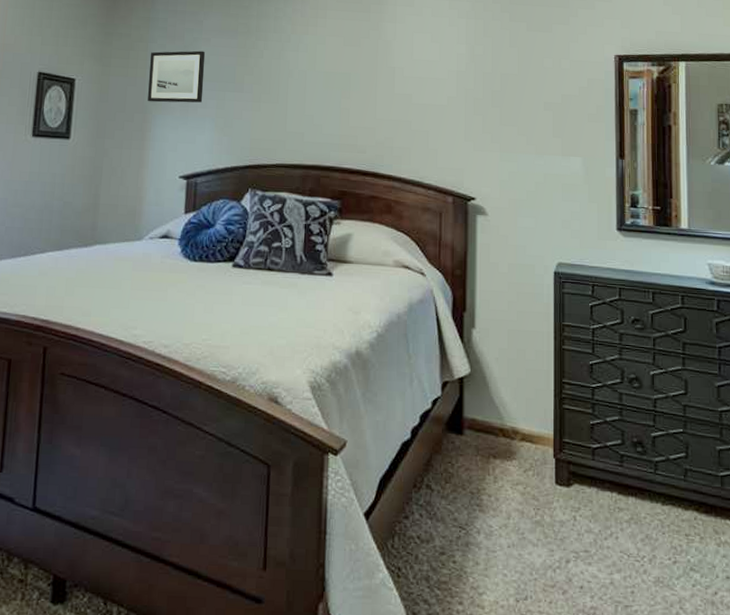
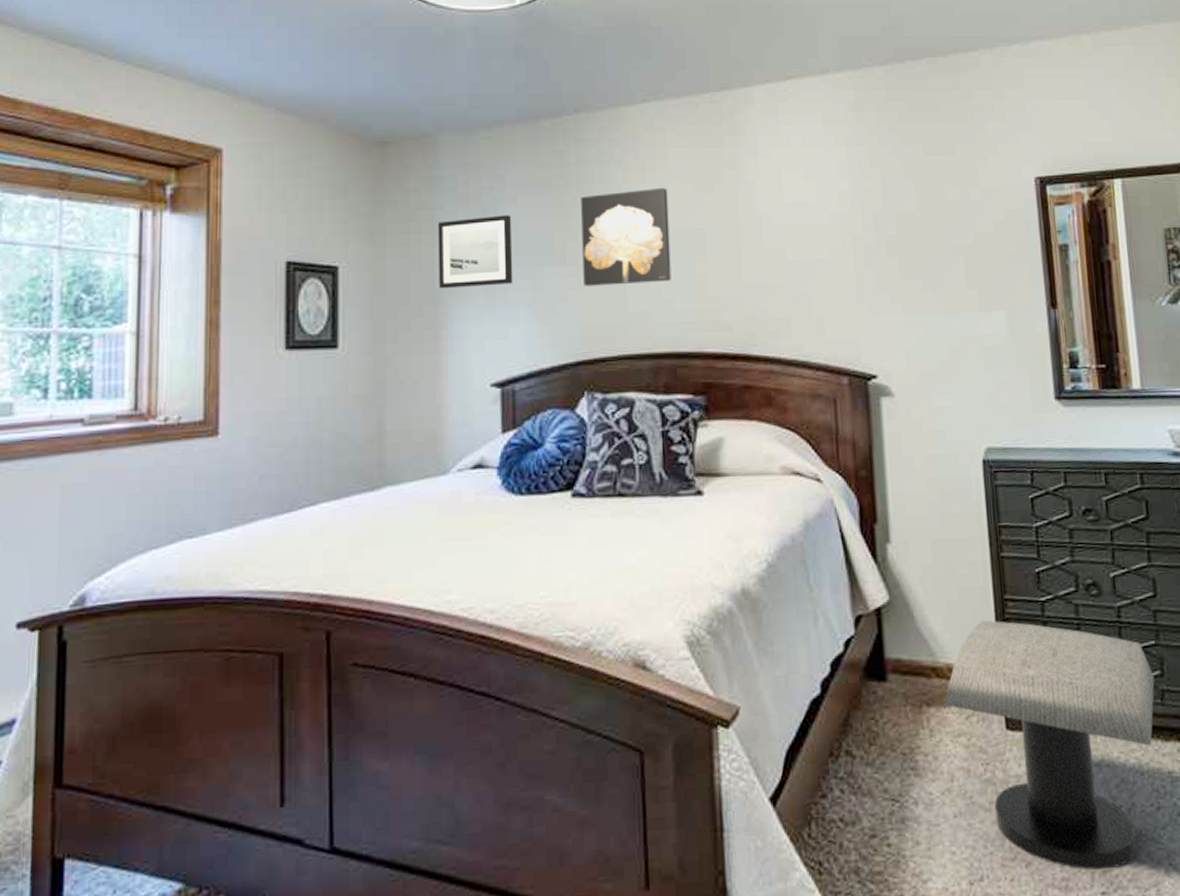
wall art: none [255,40,325,112] -> present [581,188,671,286]
stool: none [507,396,680,605] -> present [944,620,1155,871]

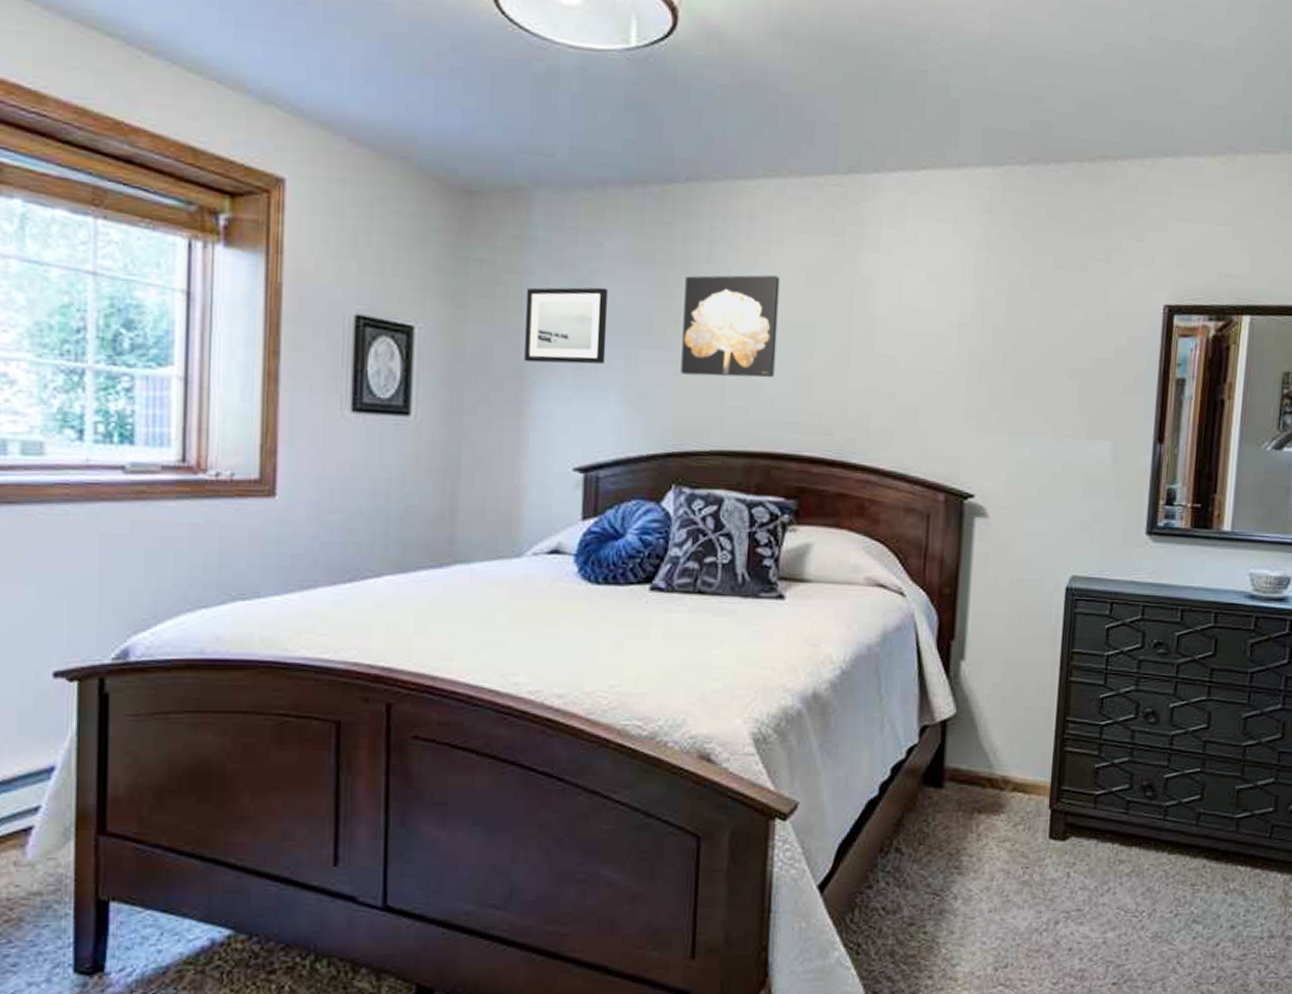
stool: present [944,620,1155,871] -> none [994,738,1194,965]

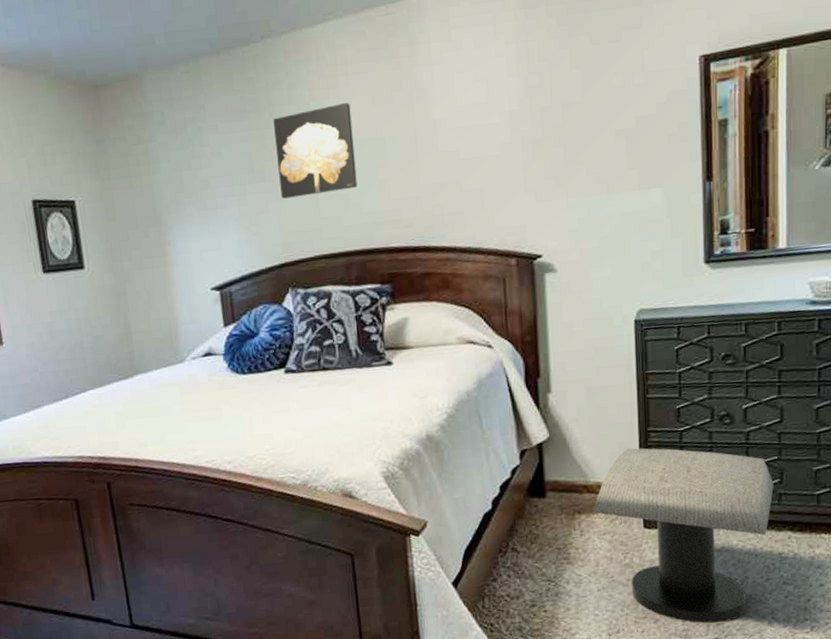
wall art: present [524,287,609,364] -> none [153,141,222,212]
stool: none [994,738,1194,965] -> present [592,448,774,624]

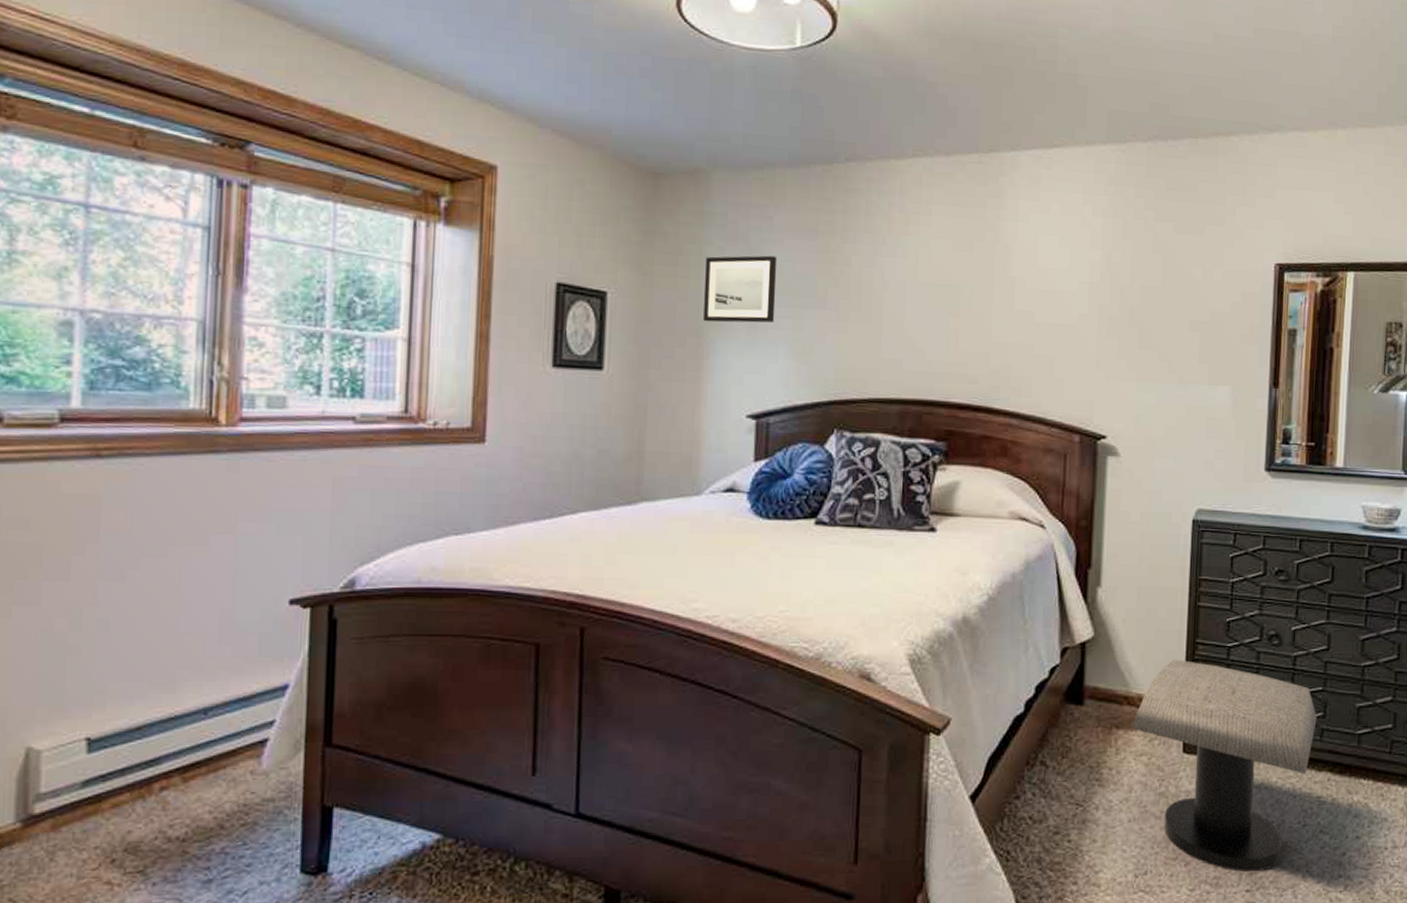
wall art: none [153,141,222,212] -> present [703,255,778,323]
wall art: present [273,103,358,199] -> none [841,242,929,333]

